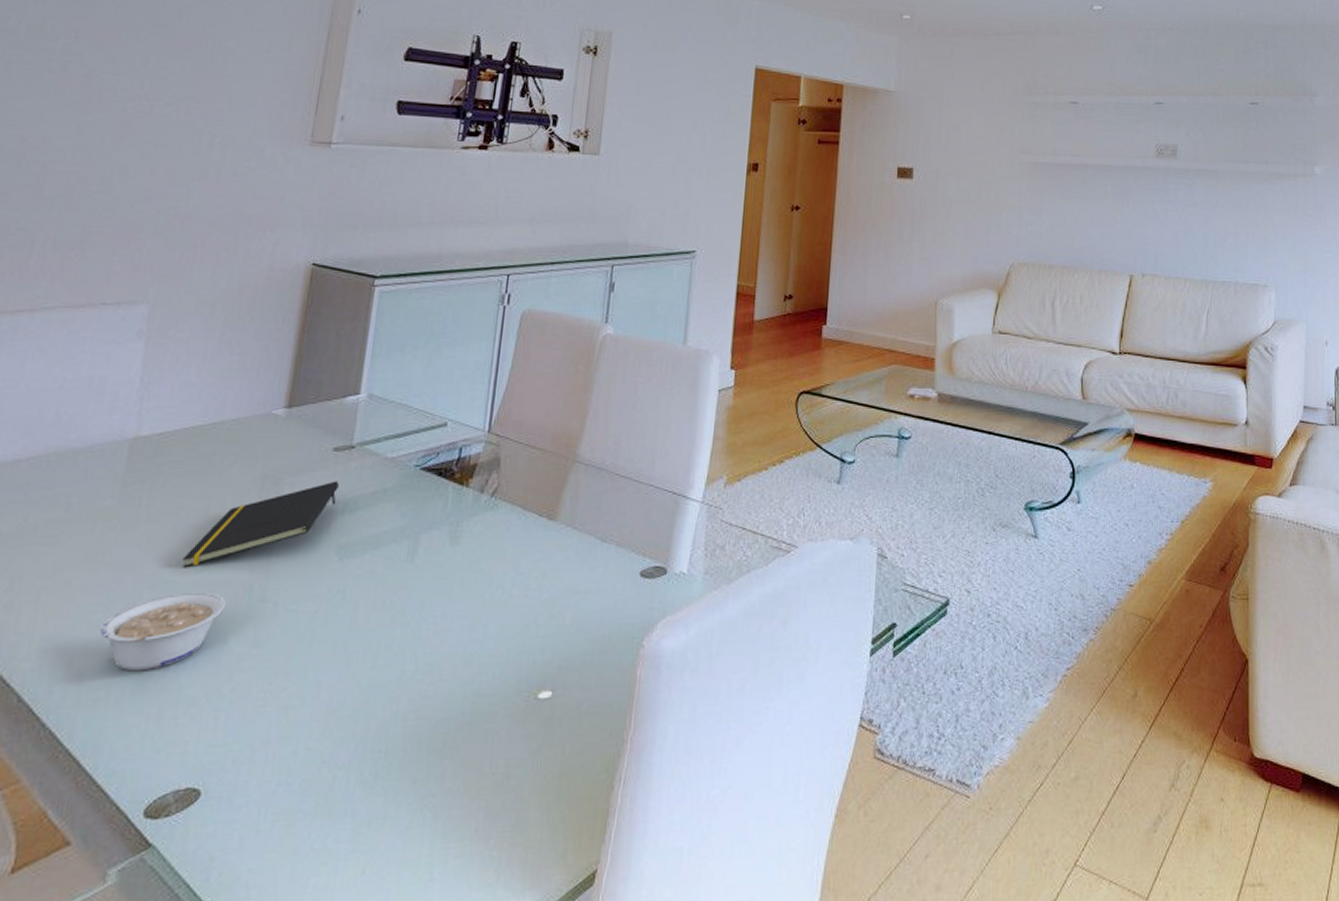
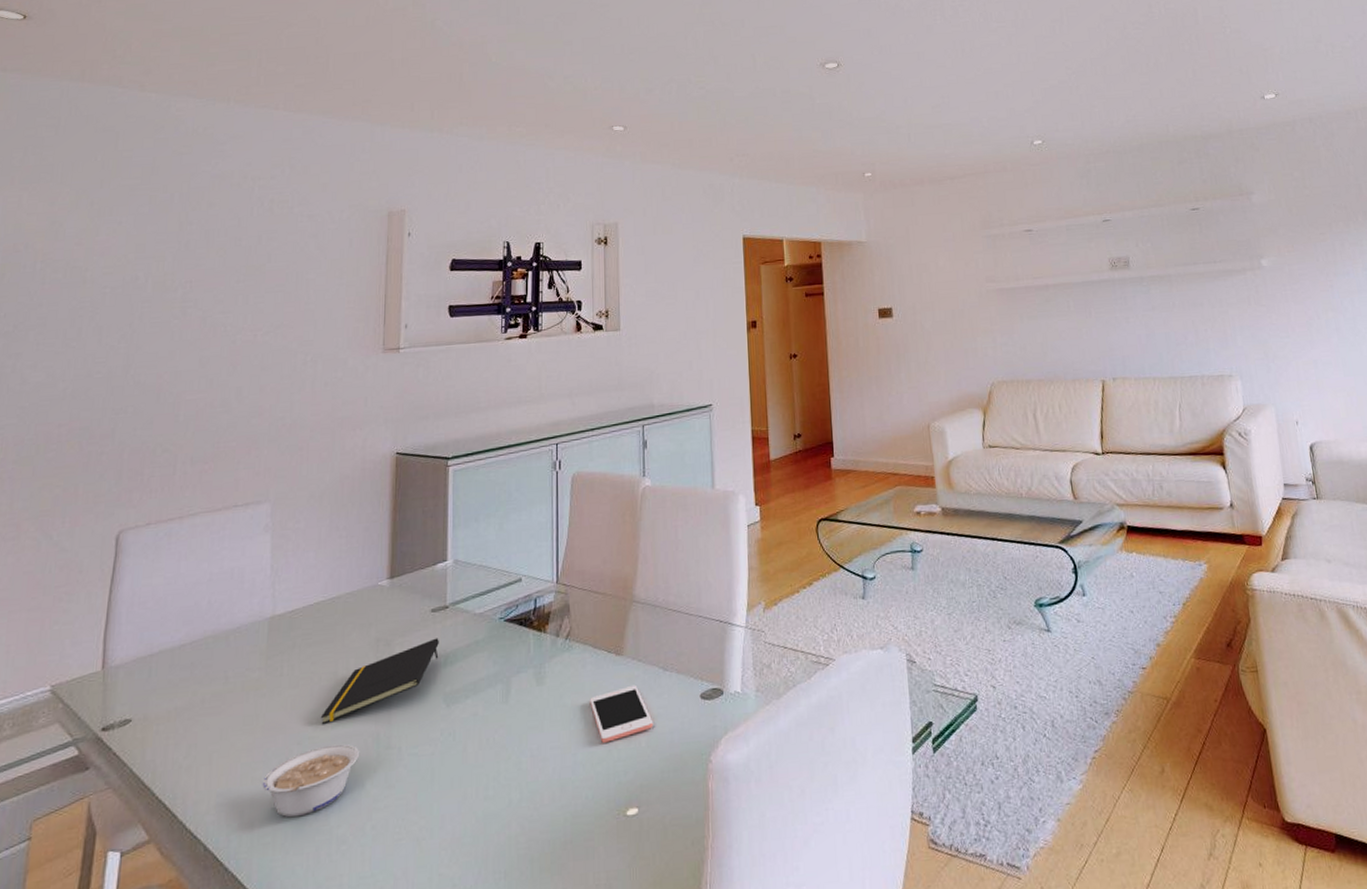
cell phone: none [510,554,582,616] -> present [590,684,653,743]

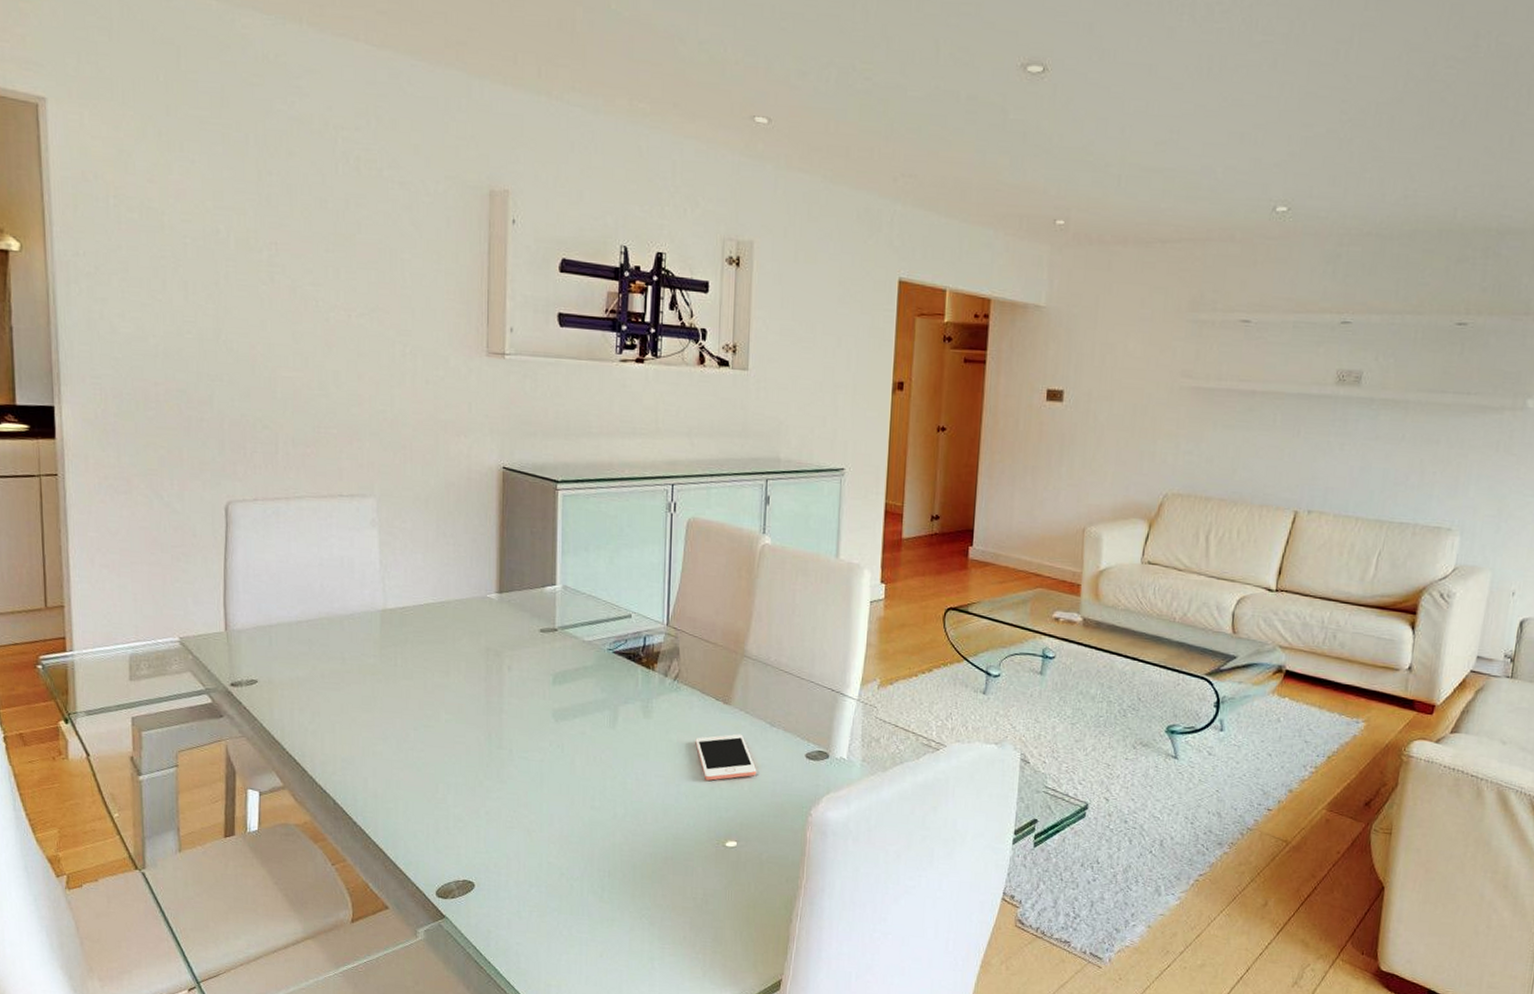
legume: present [262,744,360,818] -> none [383,735,473,792]
notepad: present [320,638,439,725] -> none [434,657,548,717]

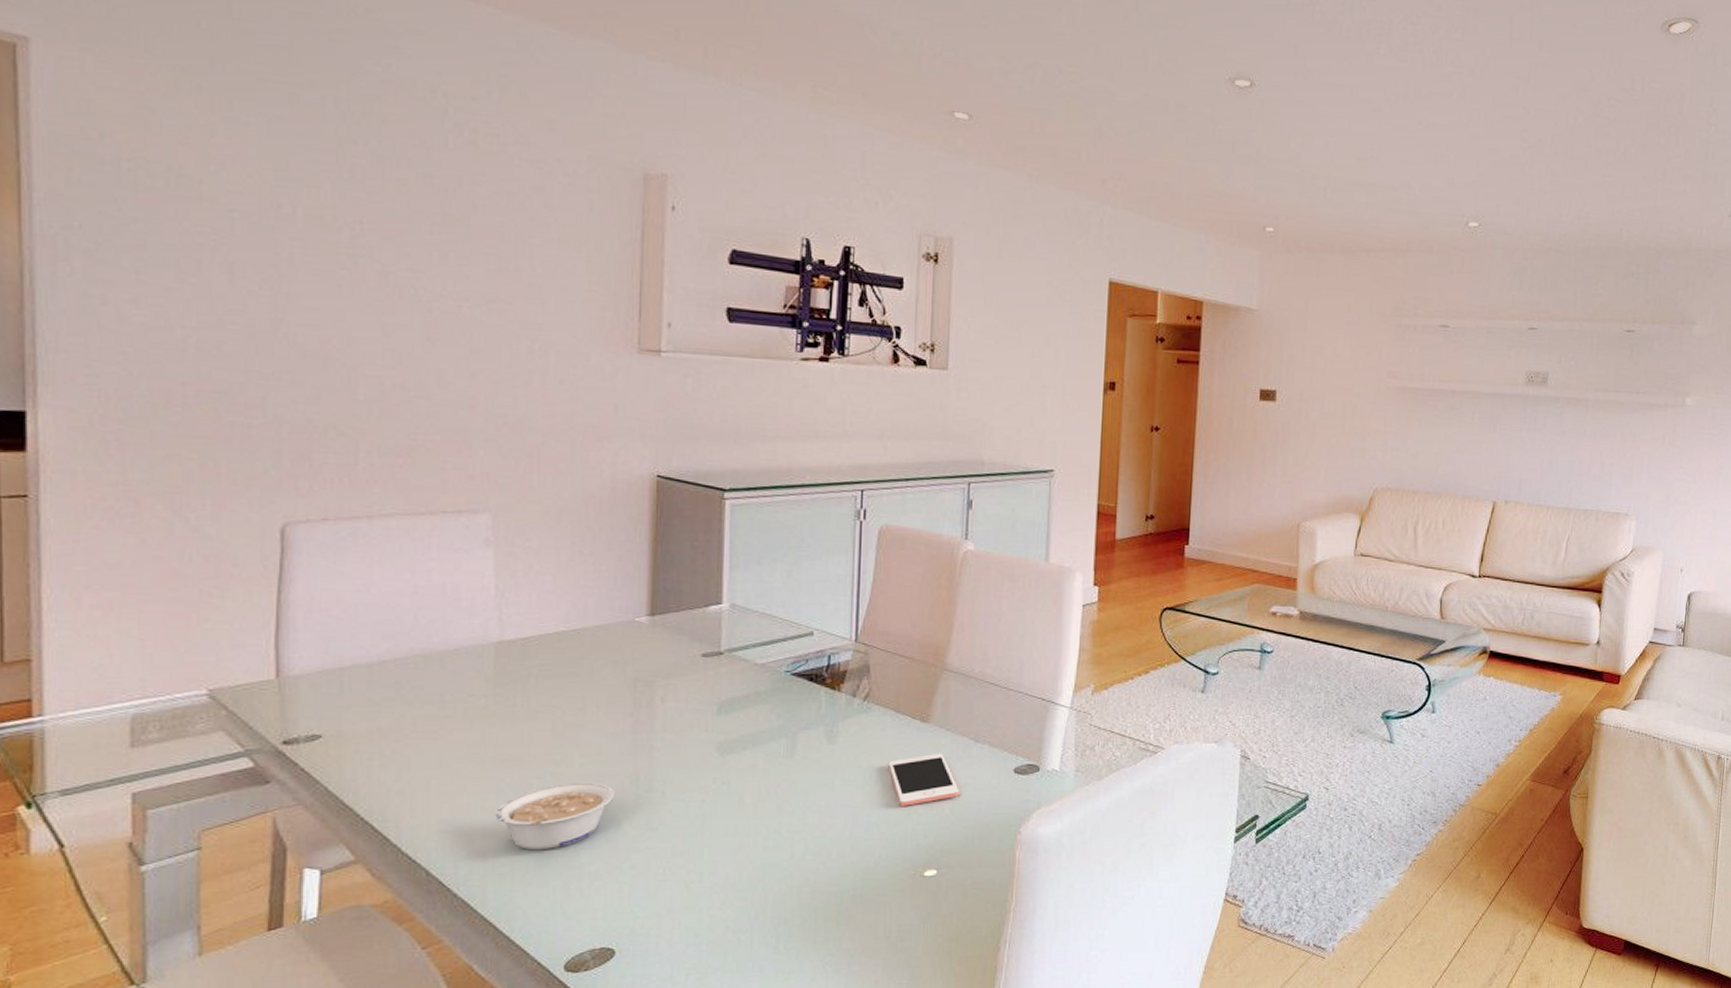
legume: none [383,735,473,792] -> present [495,782,616,851]

